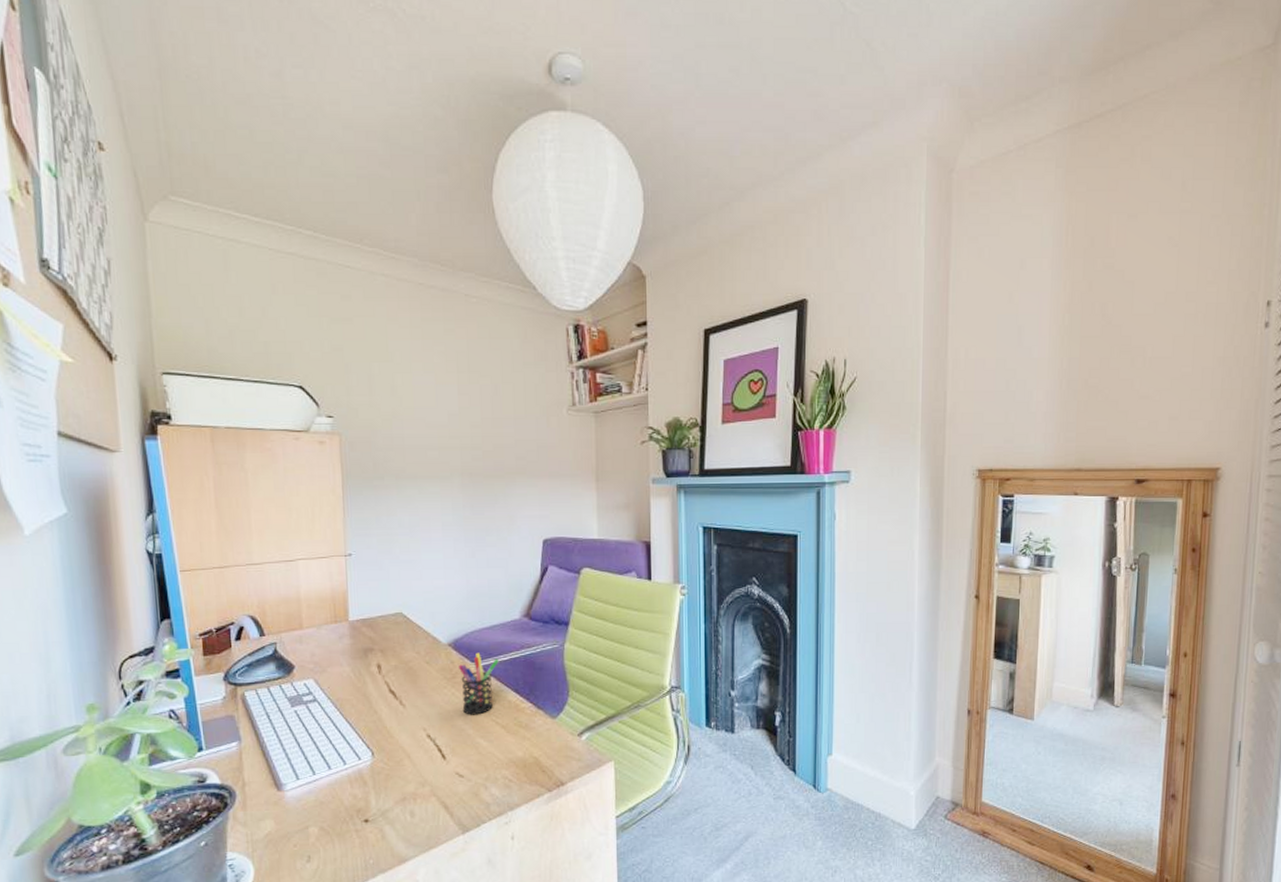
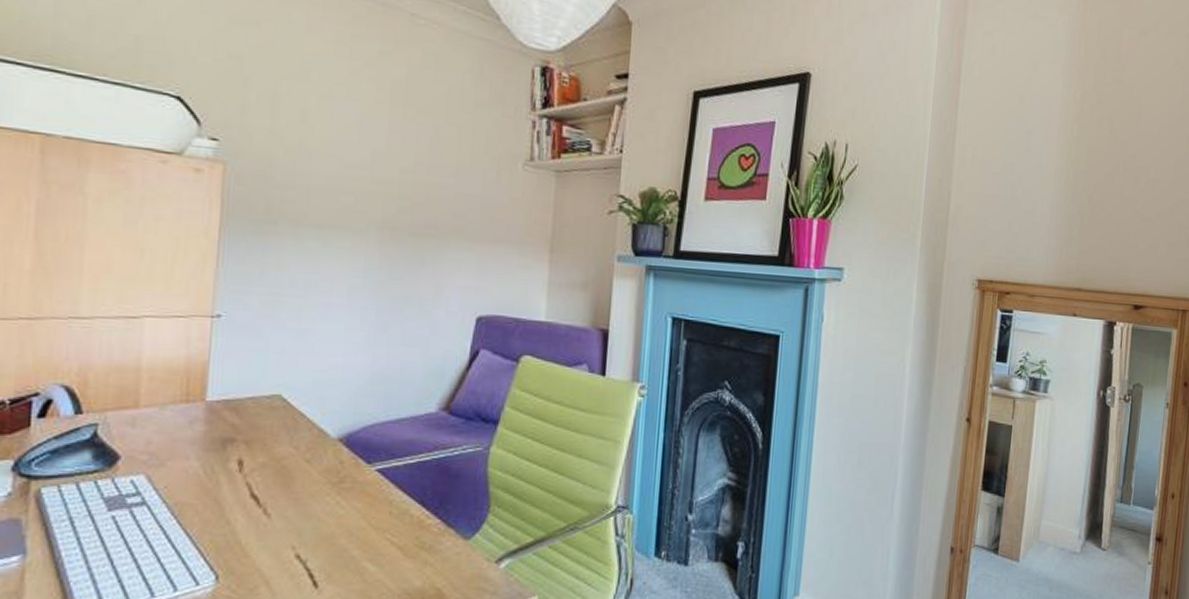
pen holder: present [459,652,499,715] -> none [347,451,403,532]

